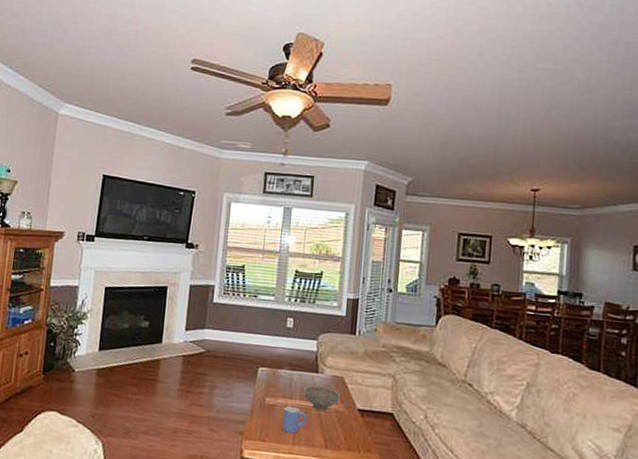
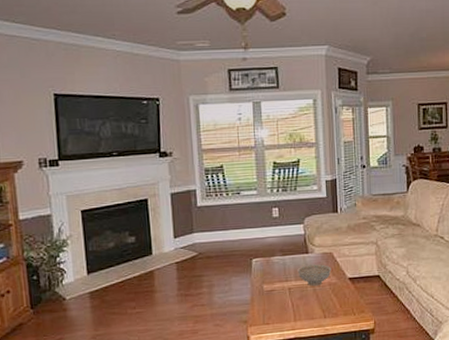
mug: present [282,406,306,434] -> none [281,287,303,312]

